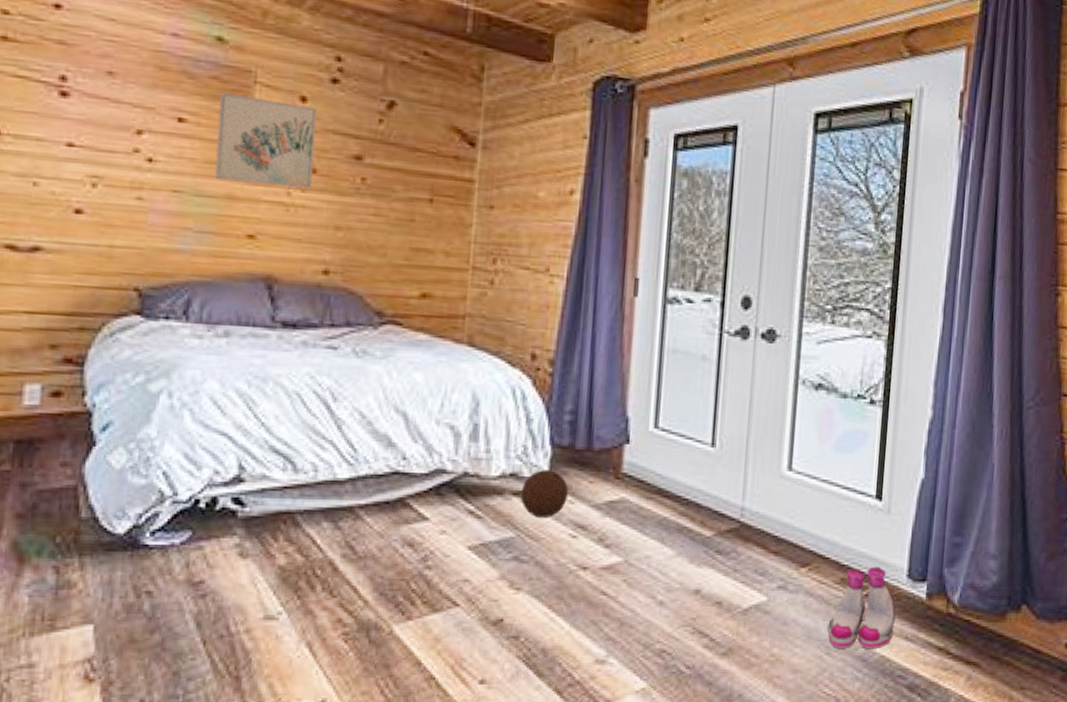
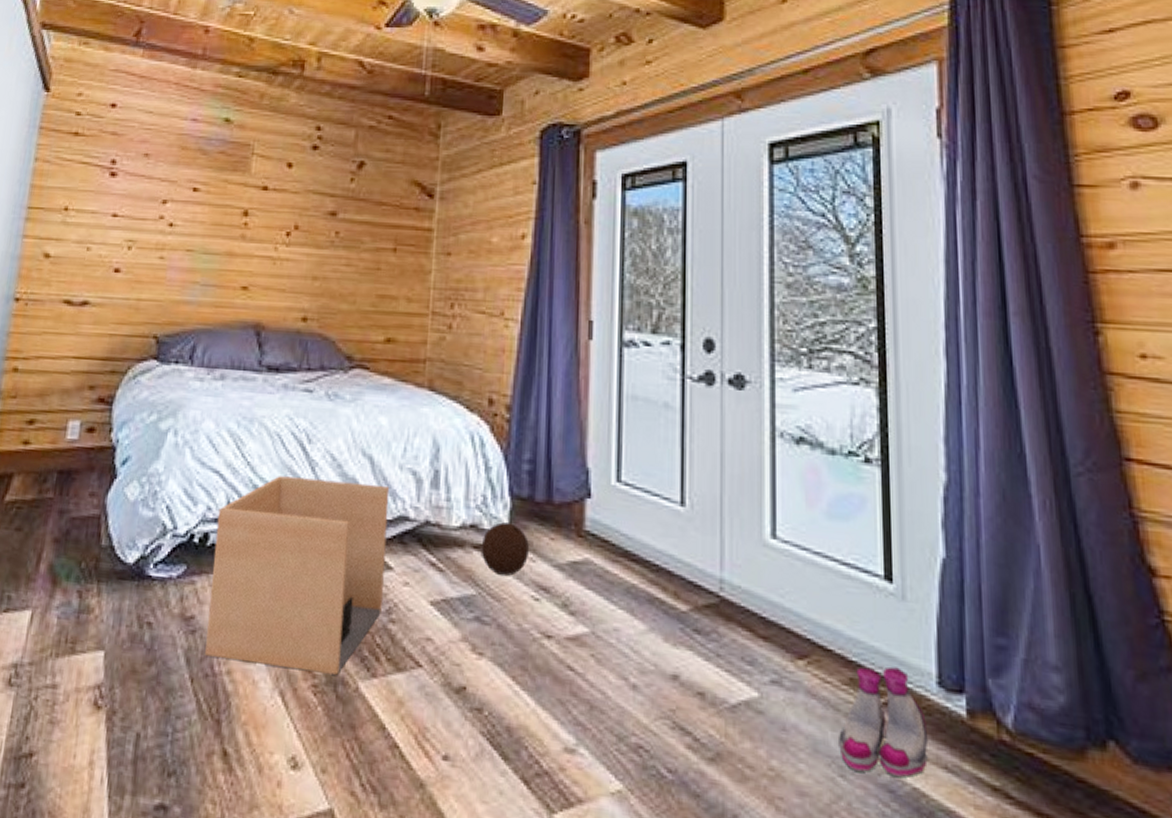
wall art: present [214,92,317,189] -> none [218,164,300,244]
cardboard box: none [219,436,426,621] -> present [205,476,390,675]

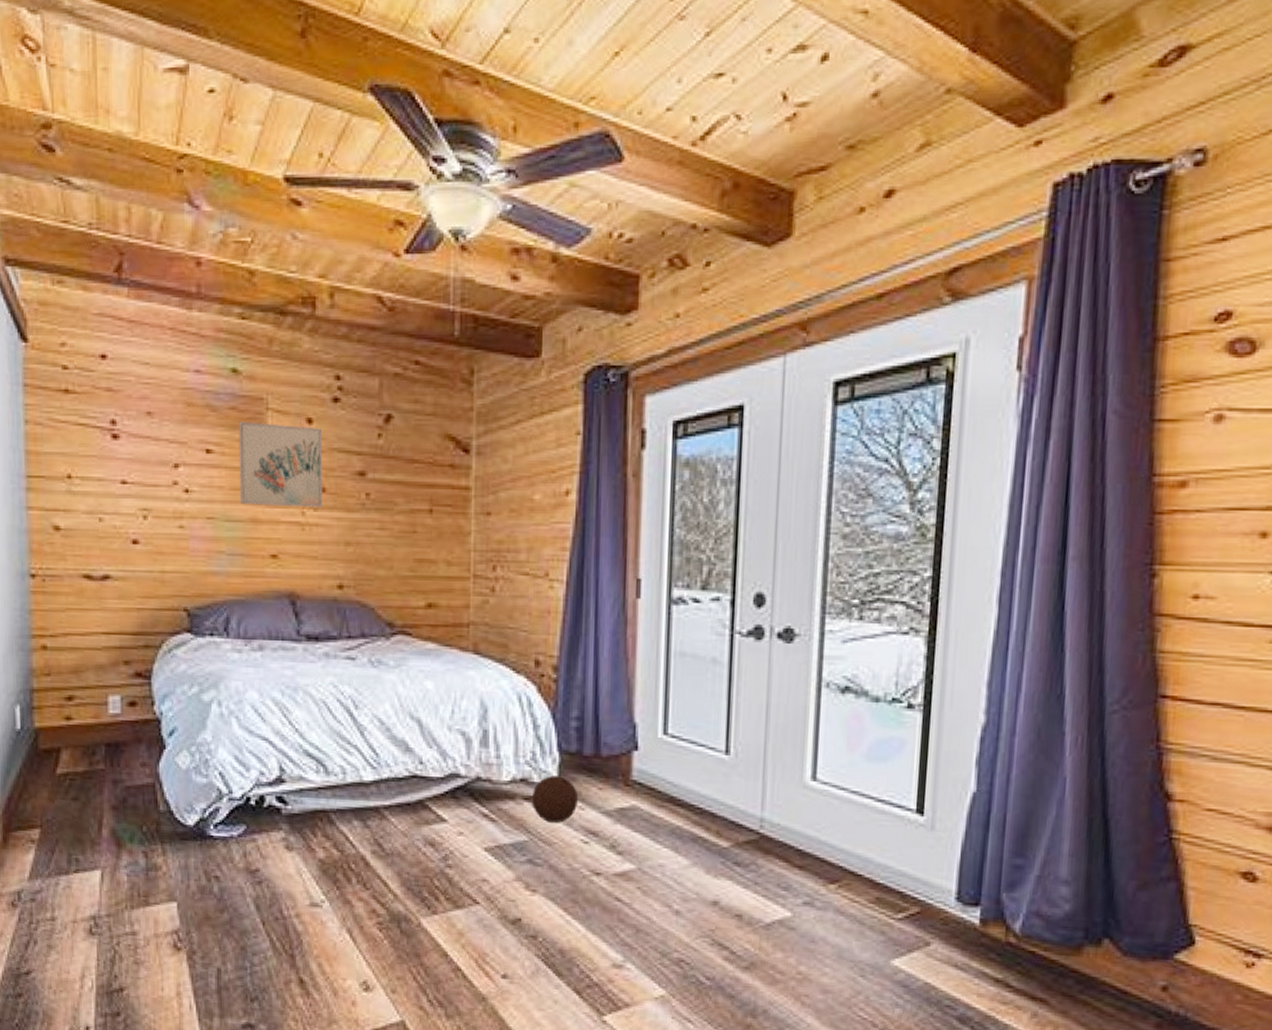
cardboard box: present [205,476,390,675] -> none [271,741,440,913]
wall art: none [218,164,300,244] -> present [238,421,323,508]
boots: present [839,666,929,778] -> none [861,886,943,976]

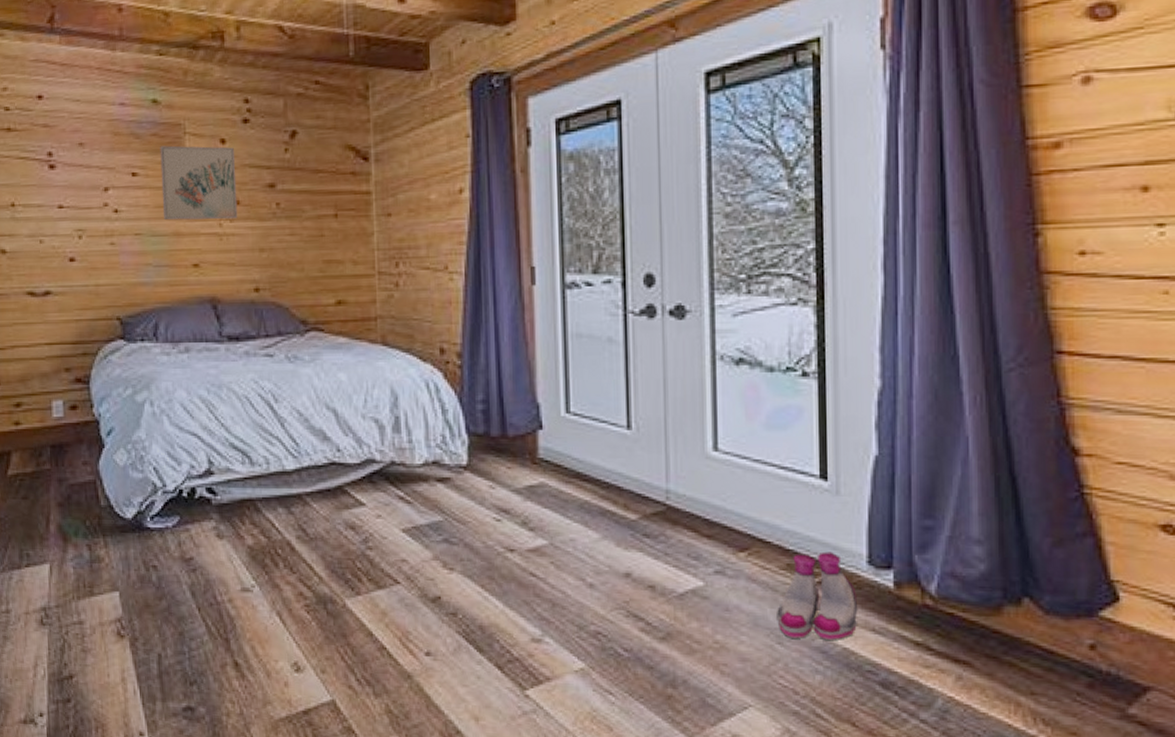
ball: present [531,775,578,824] -> none [444,457,488,503]
boots: none [861,886,943,976] -> present [777,551,858,641]

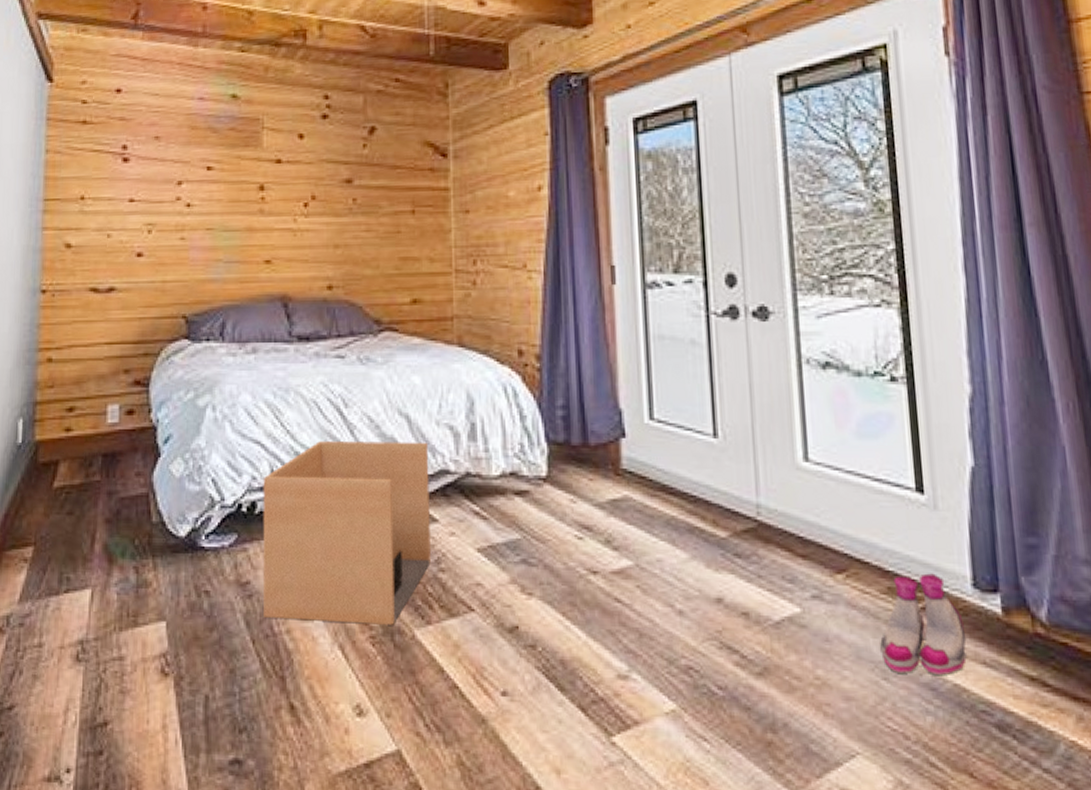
wall art: present [160,145,238,221] -> none [236,140,313,215]
cardboard box: none [201,433,359,595] -> present [263,441,431,625]

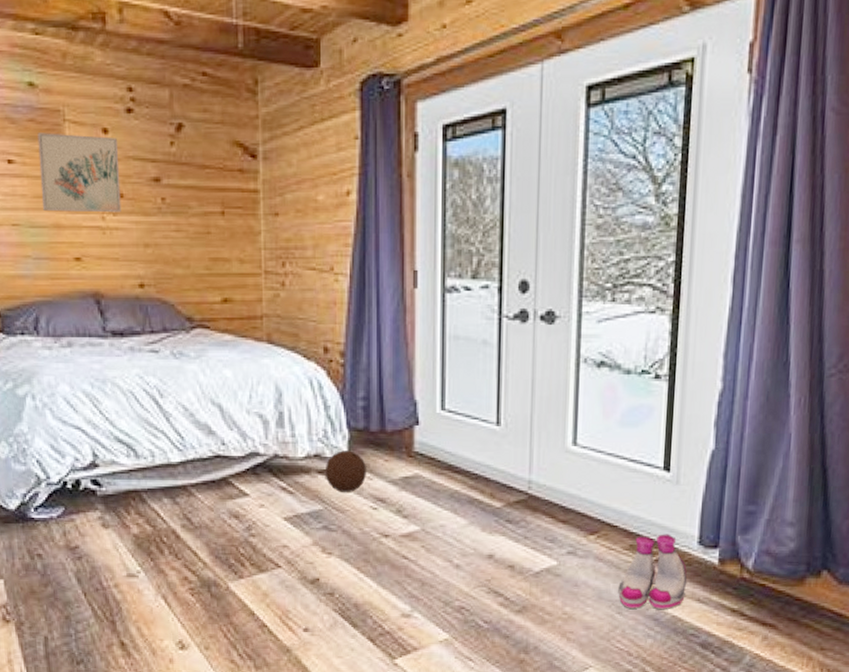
wall art: none [236,140,313,215] -> present [37,133,122,213]
cardboard box: present [263,441,431,625] -> none [85,427,242,579]
ball: none [522,468,569,519] -> present [324,451,366,493]

